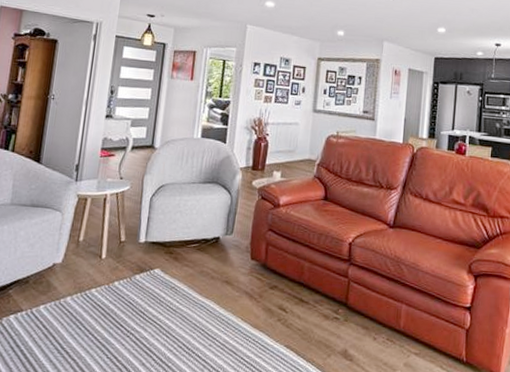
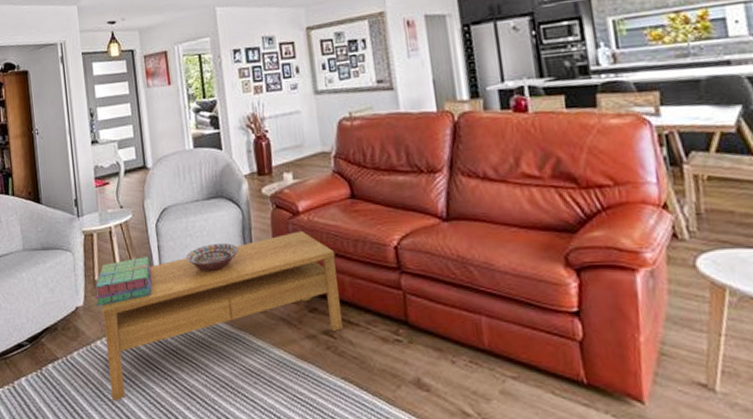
coffee table: none [70,220,302,355] -> present [102,230,343,402]
stack of books: none [74,225,137,266] -> present [95,257,152,307]
decorative bowl: none [172,222,222,246] -> present [186,243,239,272]

